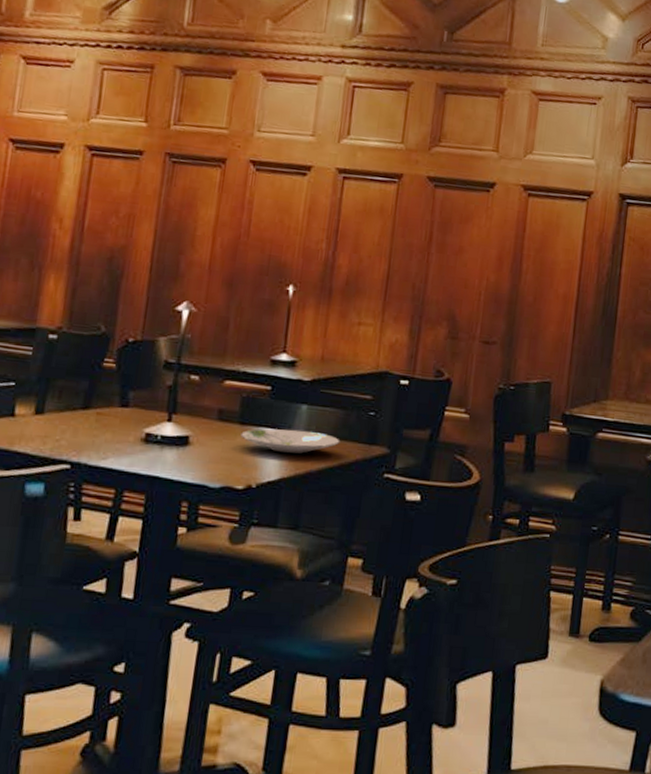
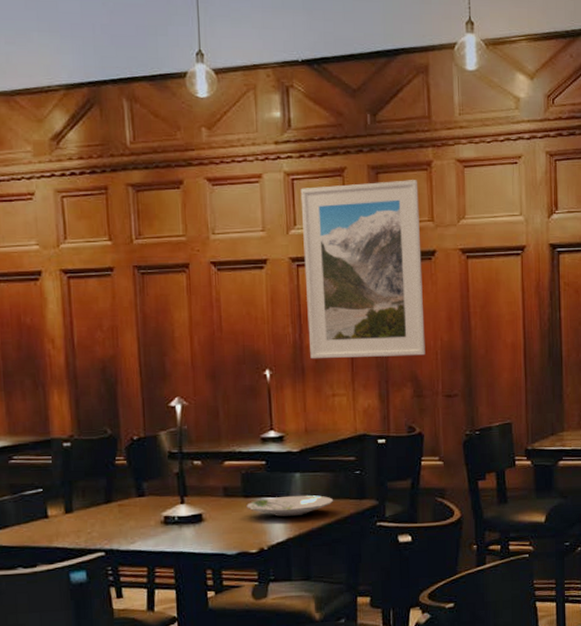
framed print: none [341,97,487,294] -> present [300,180,425,359]

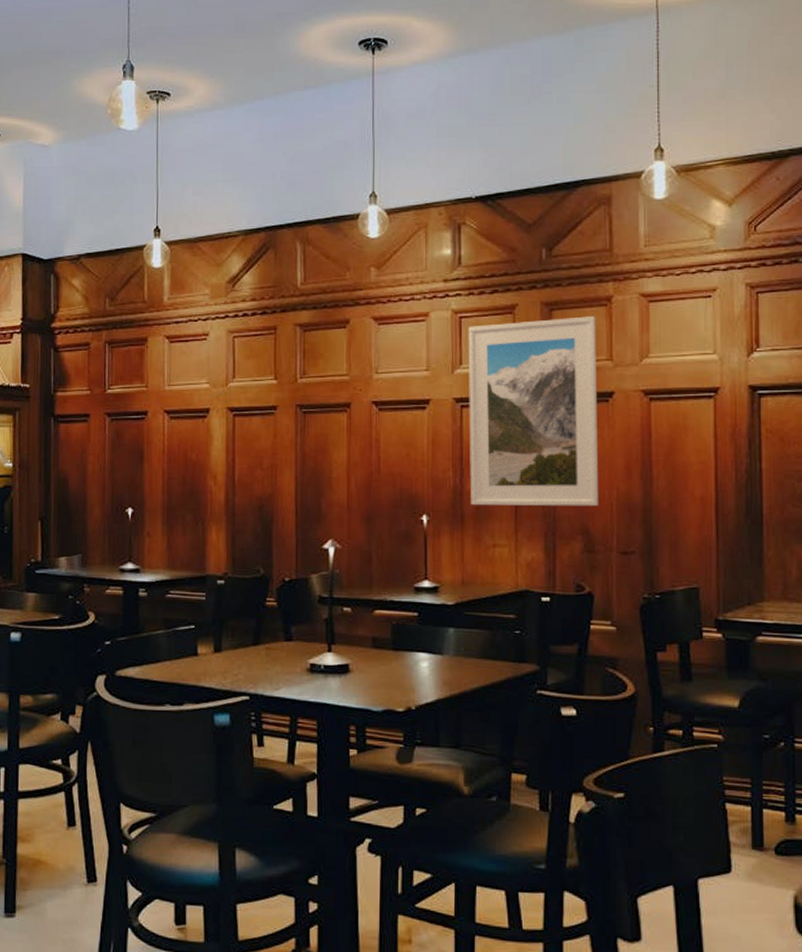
plate: present [246,495,334,518] -> none [395,652,490,676]

